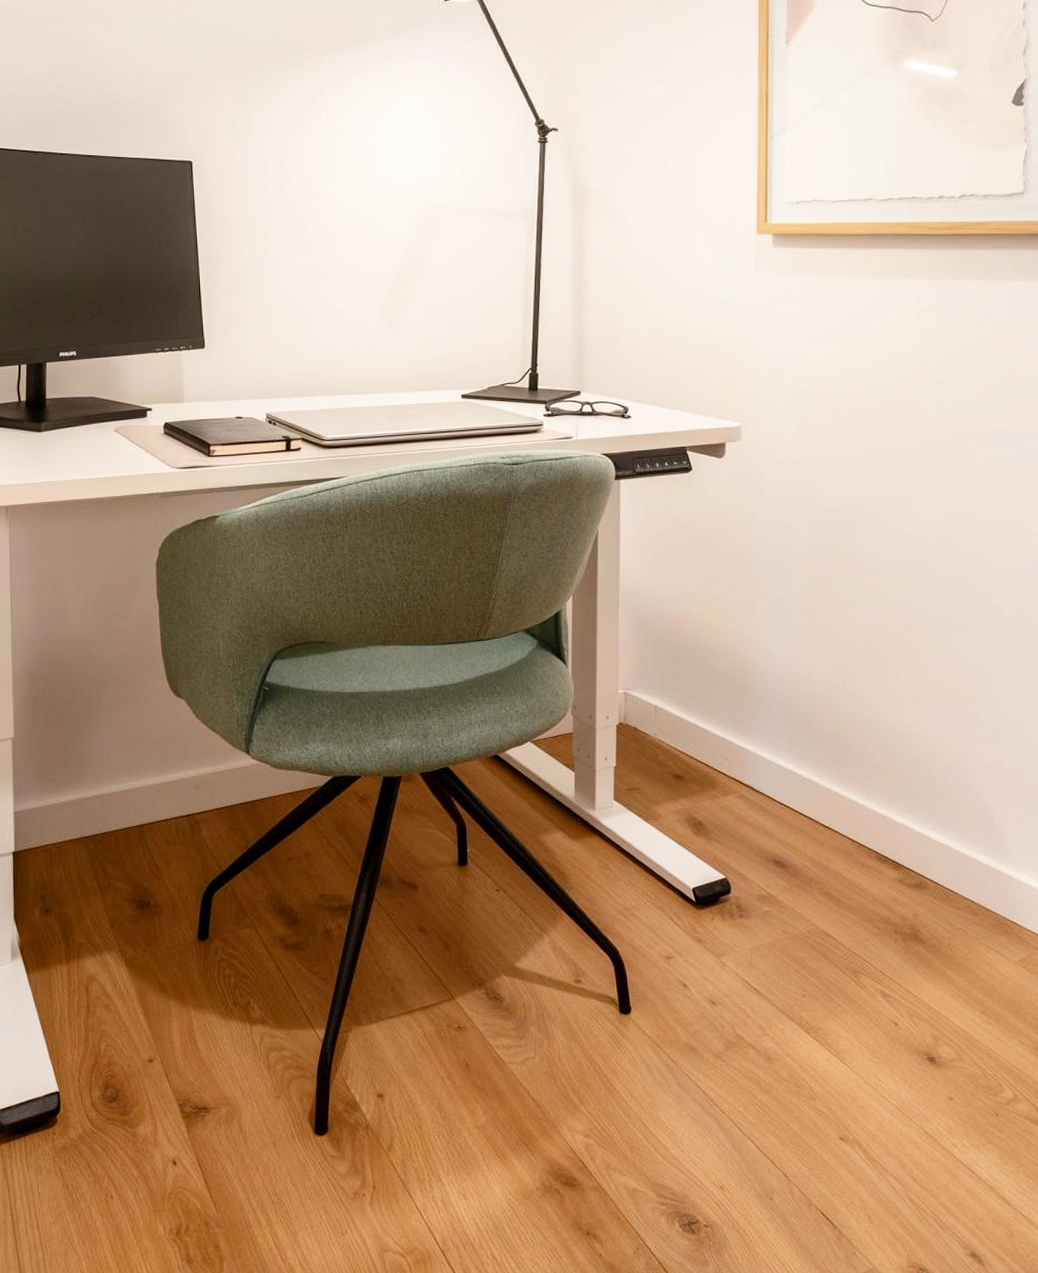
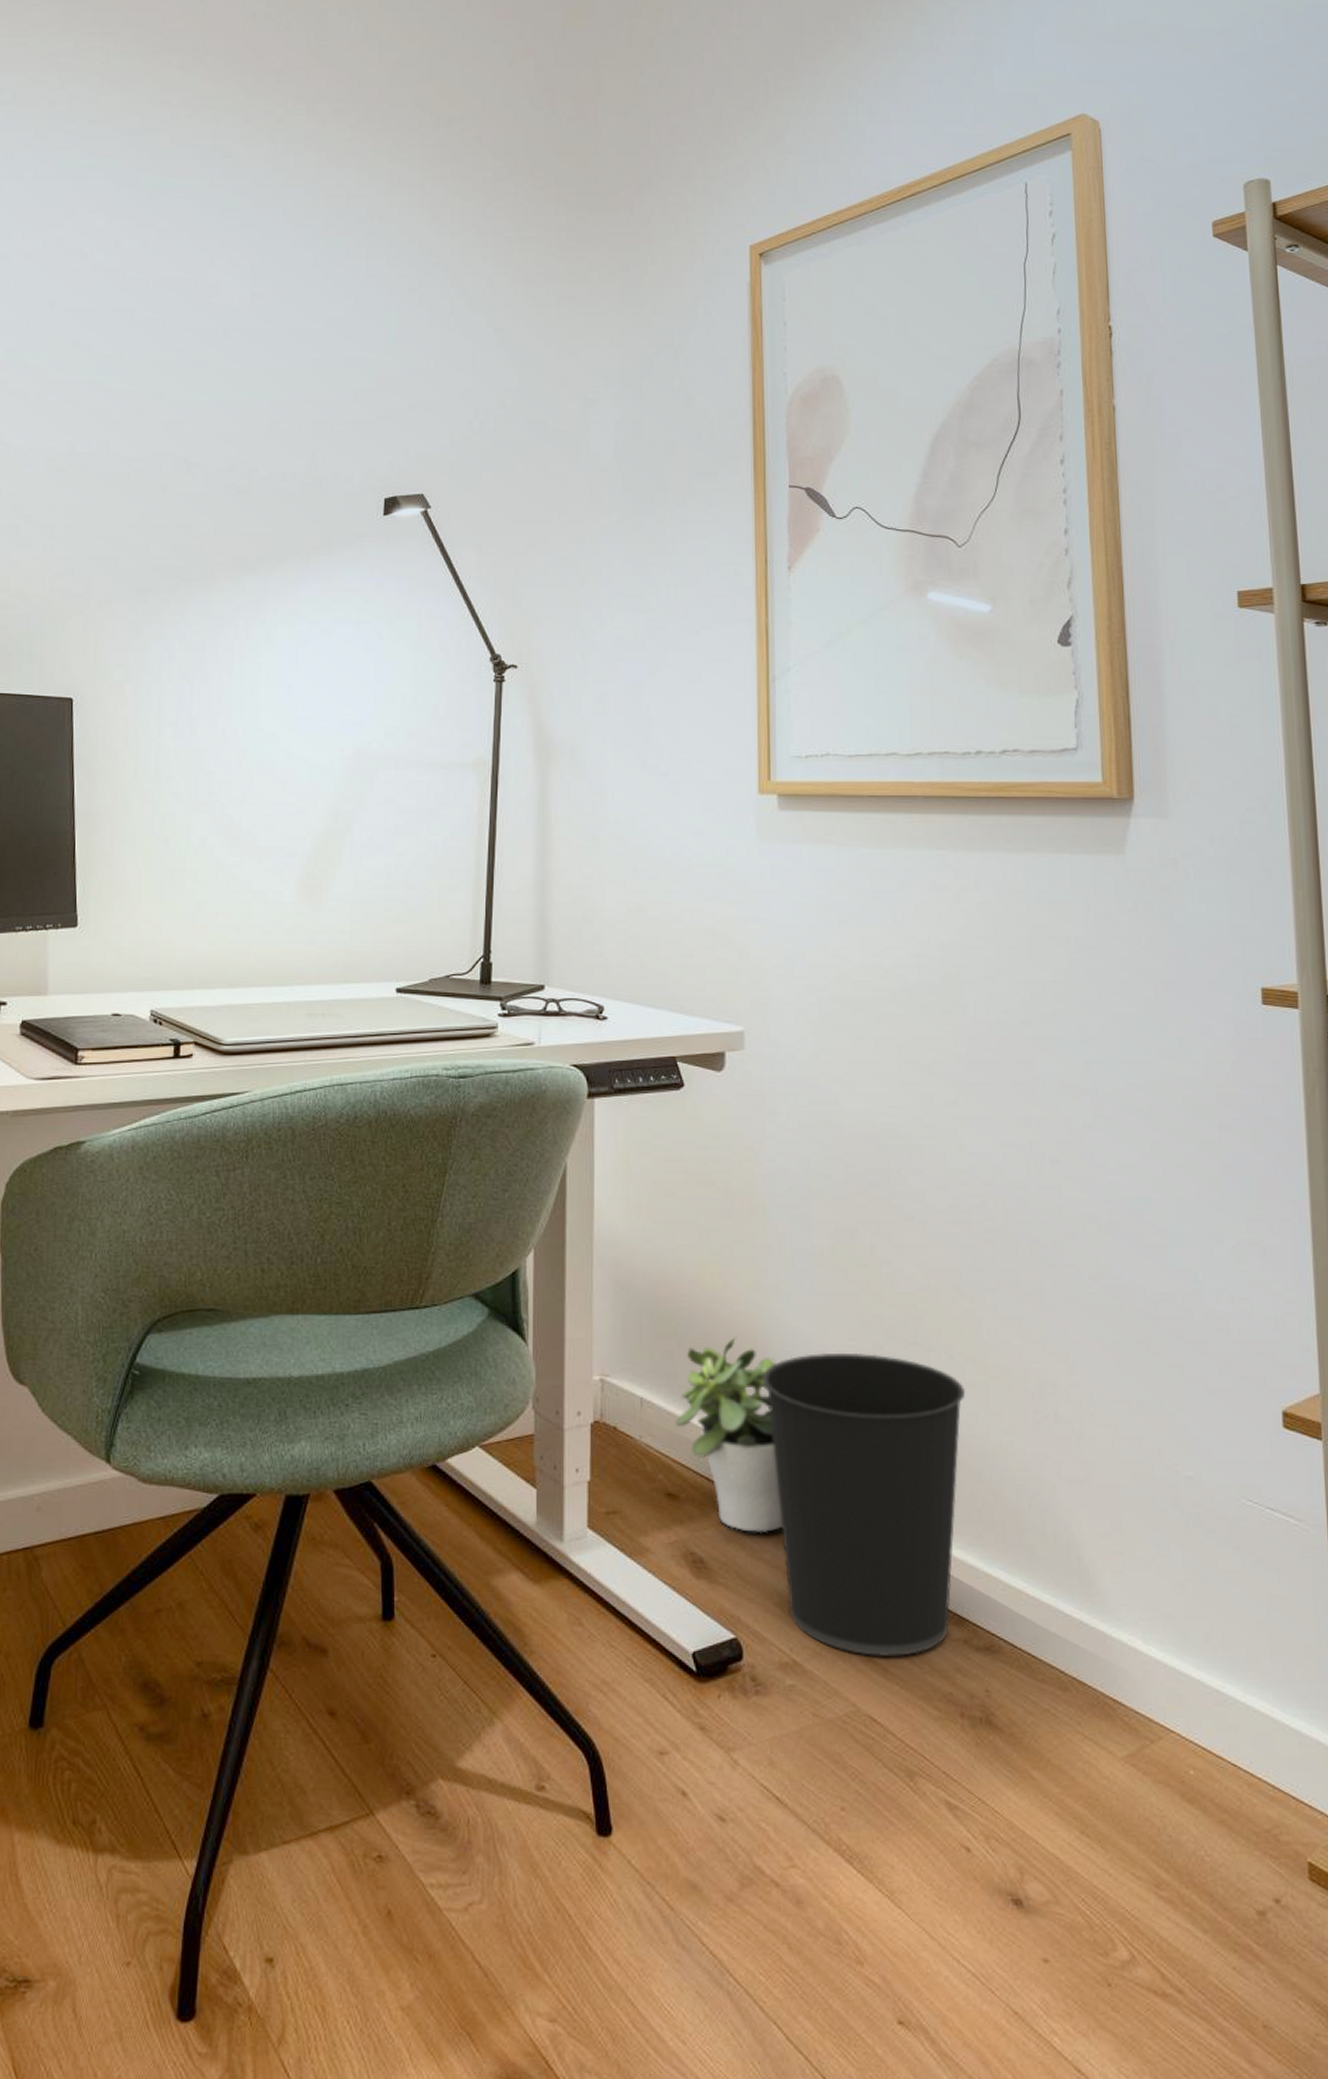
potted plant: none [682,661,763,804] -> present [675,1337,783,1534]
wastebasket: none [750,672,909,891] -> present [762,1352,966,1656]

